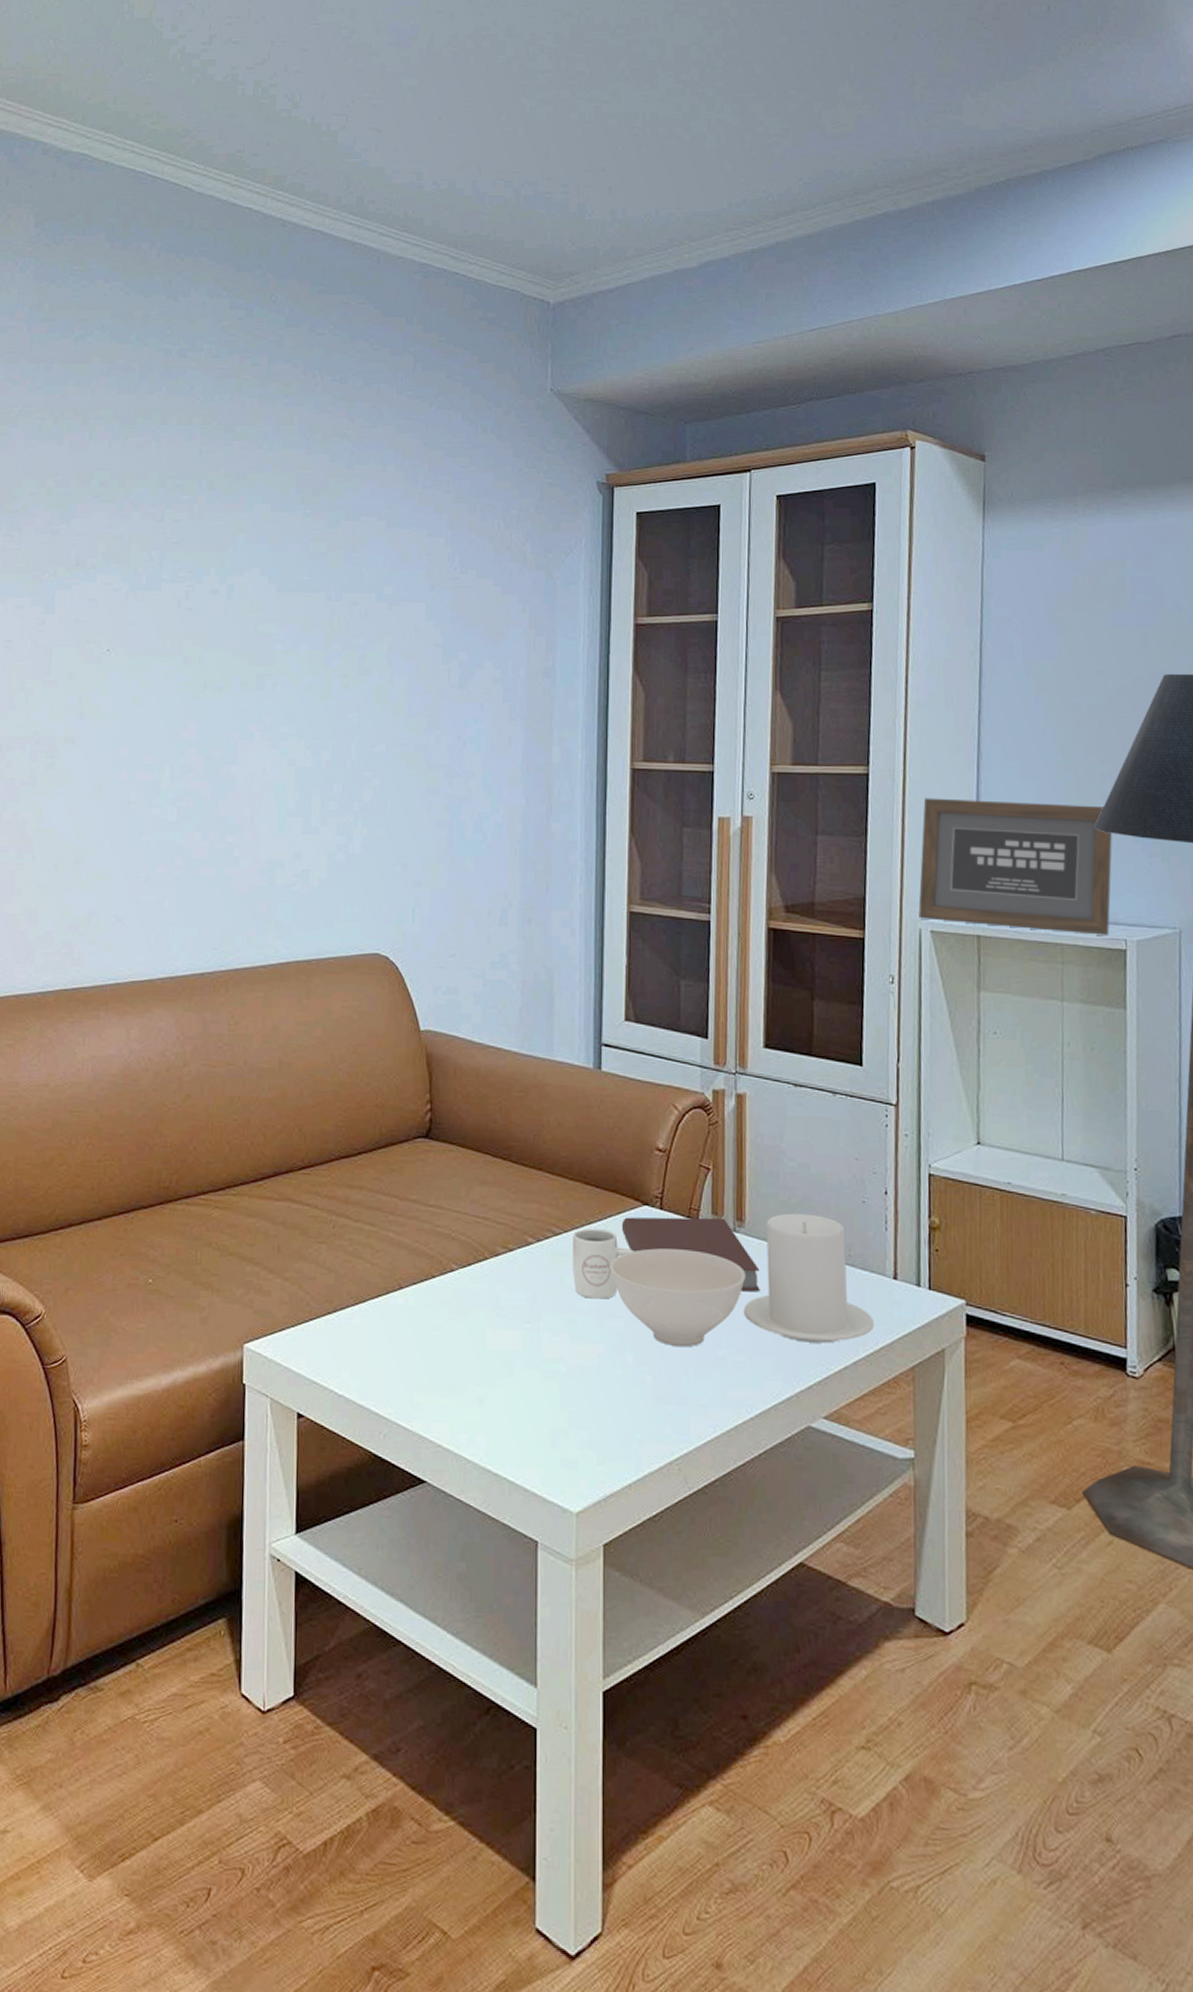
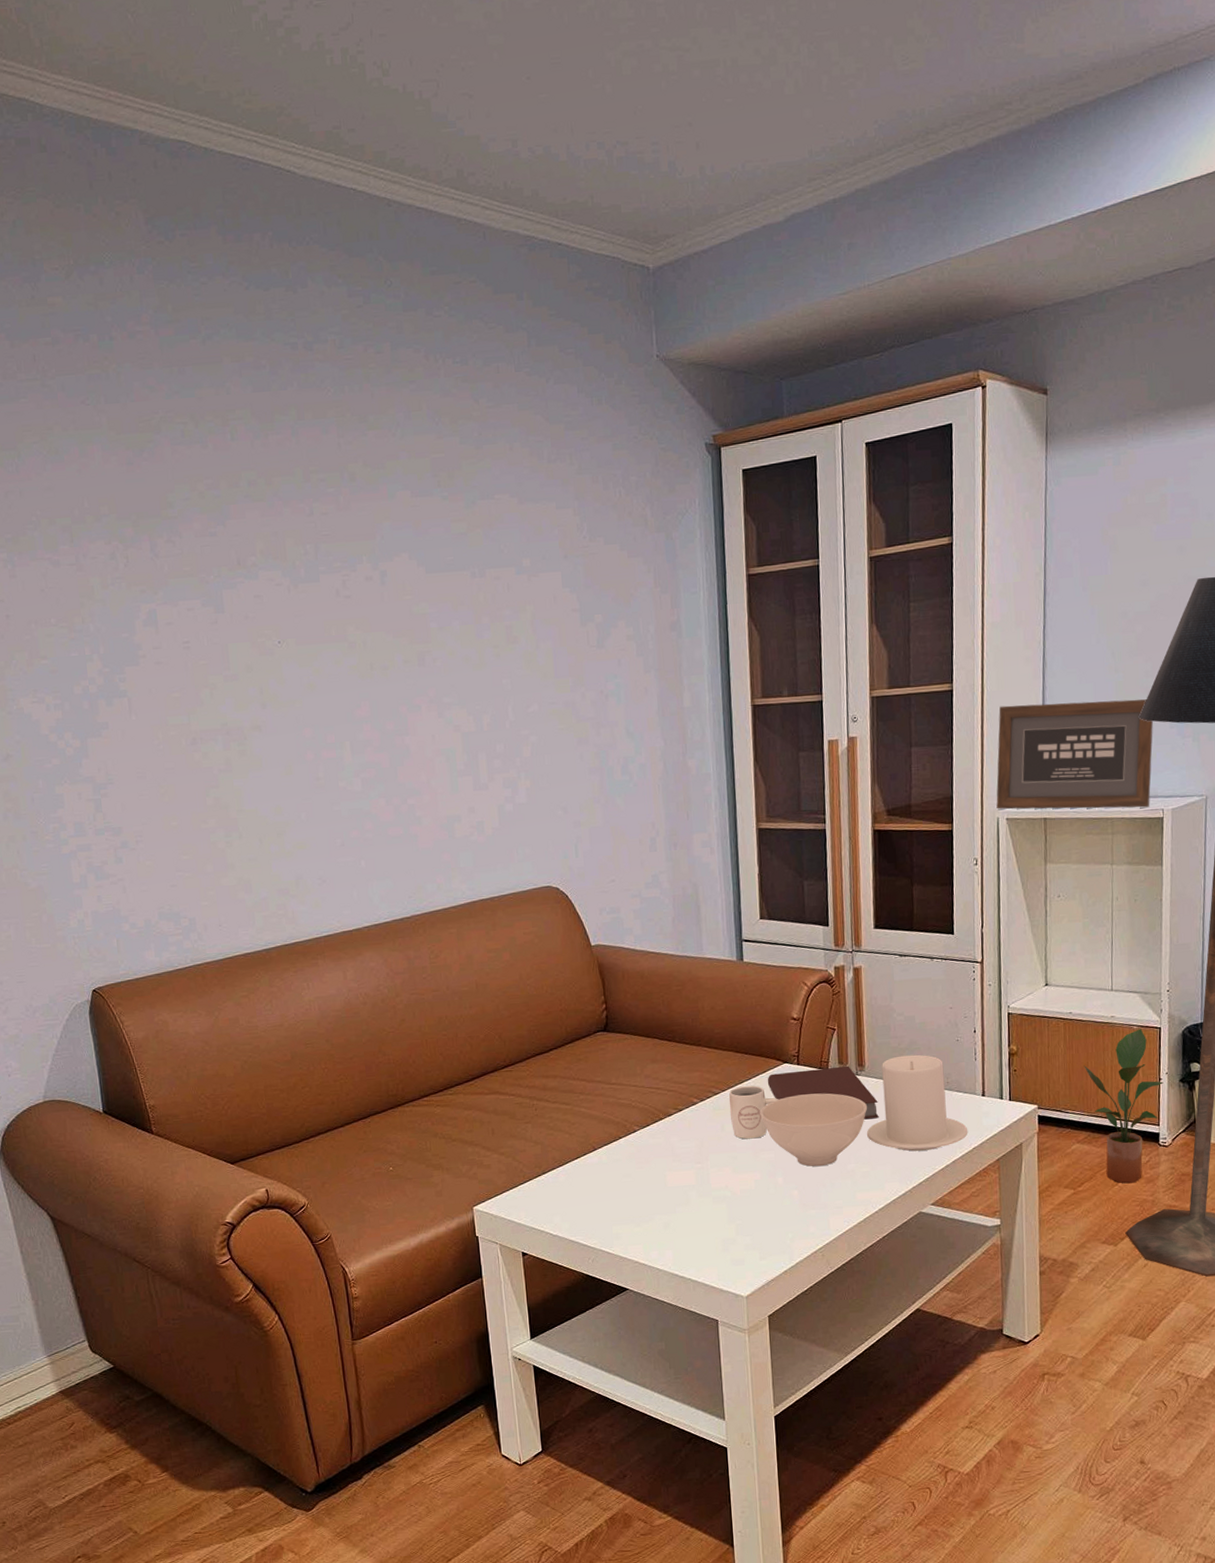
potted plant: none [1026,1215,1132,1424] -> present [1084,1029,1164,1184]

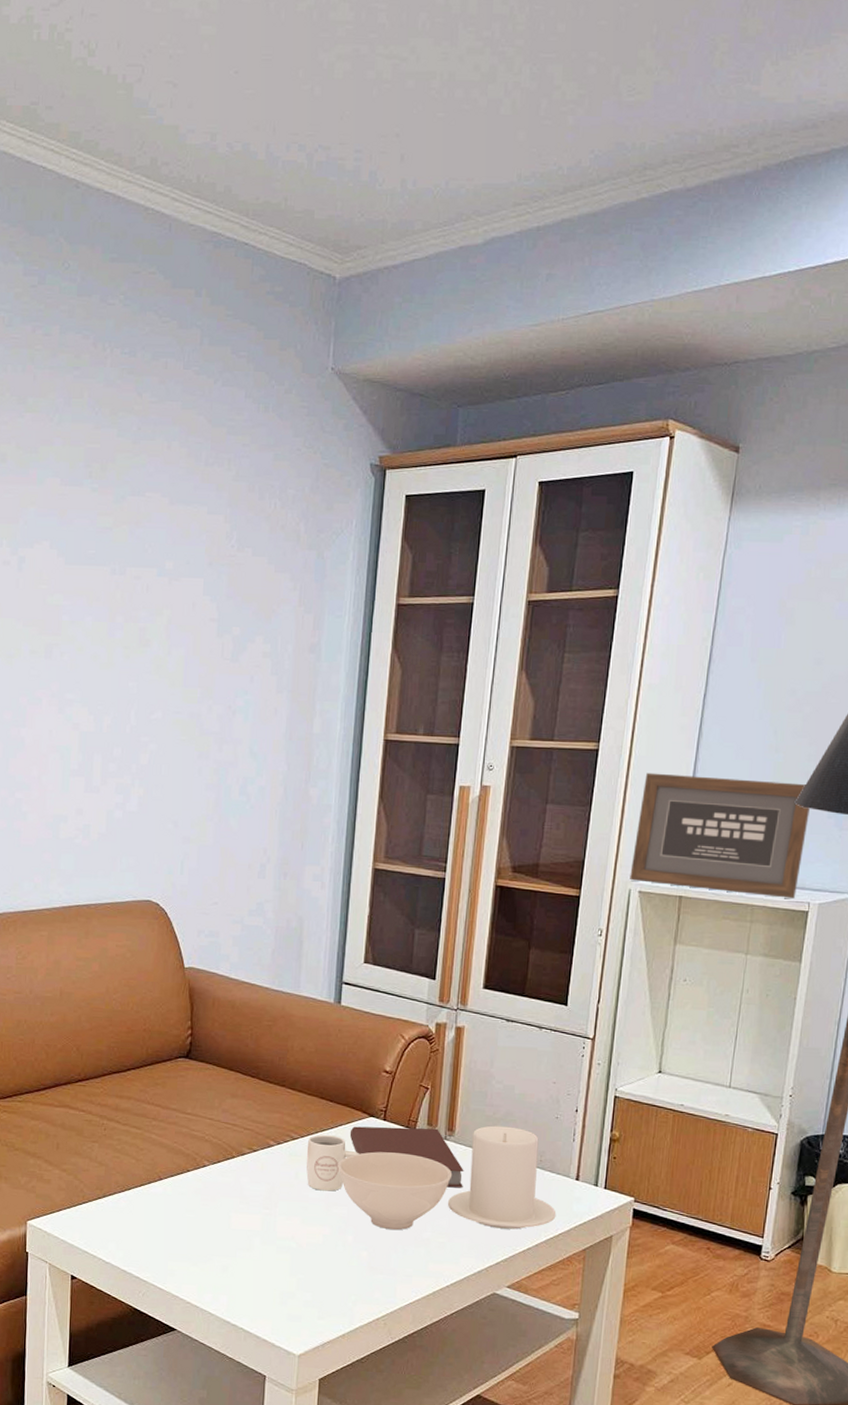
potted plant: present [1084,1029,1164,1184] -> none [689,1132,774,1295]

